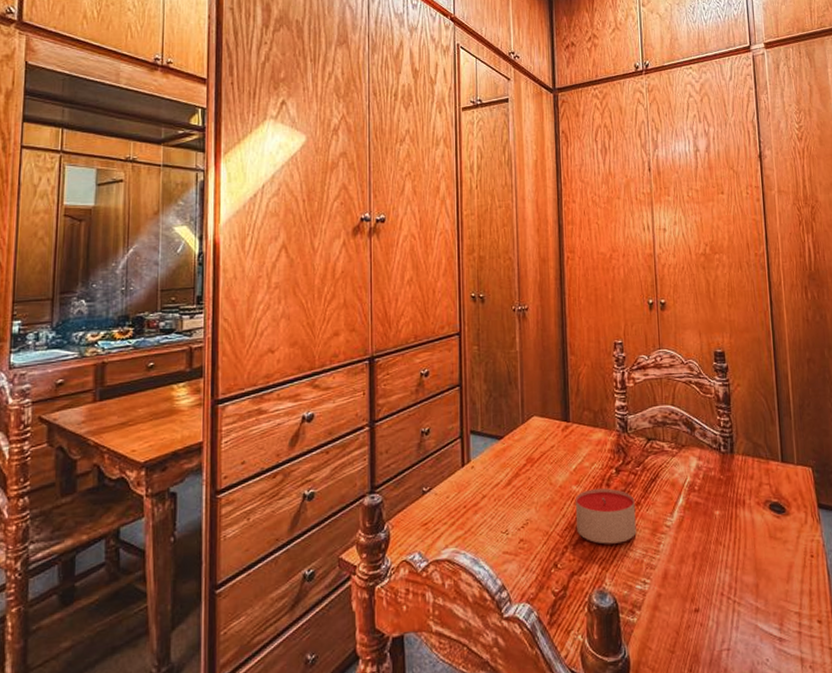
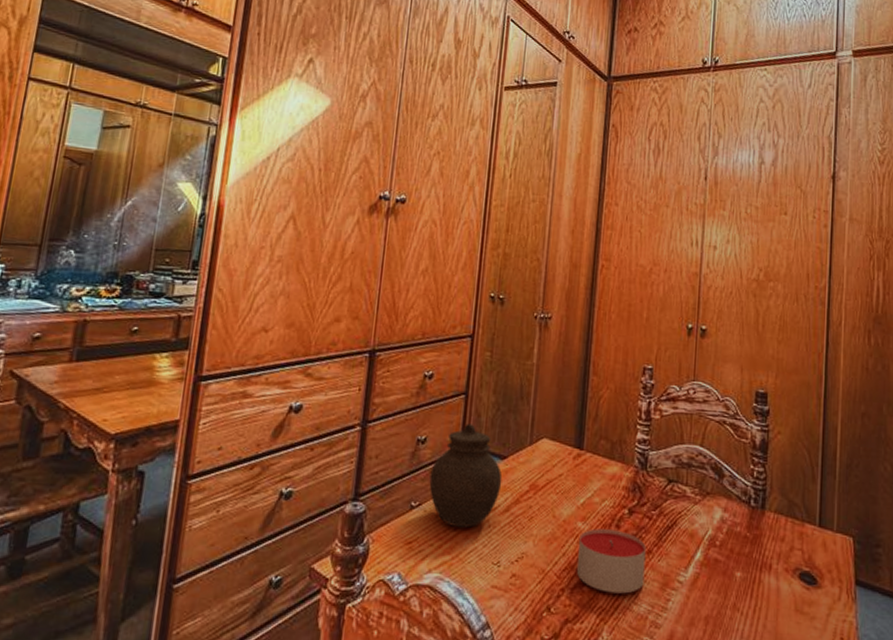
jar: none [436,412,502,506] -> present [429,423,503,529]

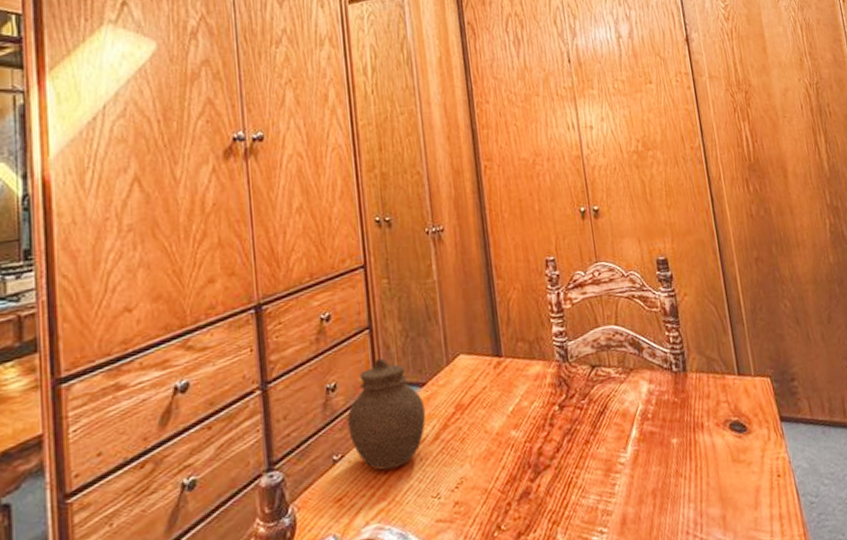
candle: present [576,528,646,594] -> none [515,428,588,495]

